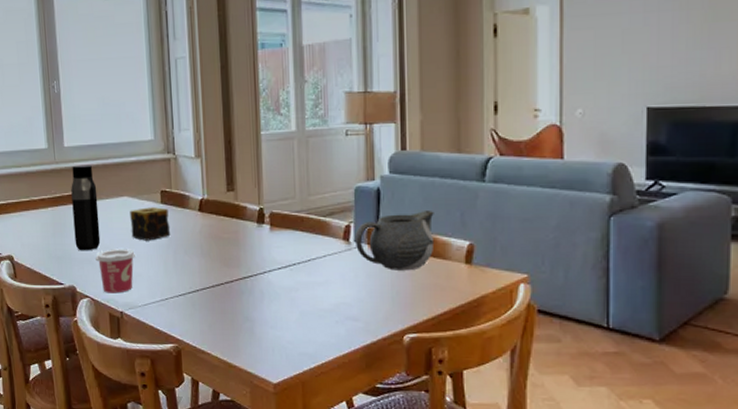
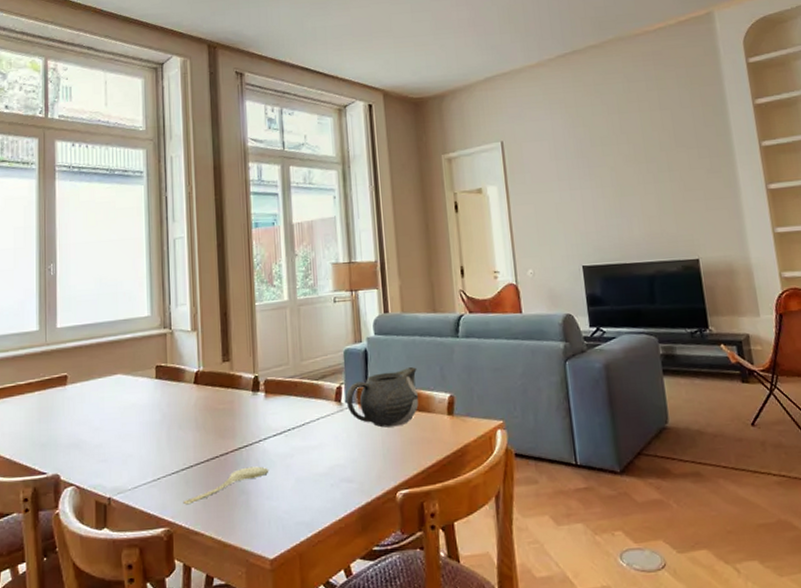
water bottle: present [71,165,101,251] -> none [61,344,90,435]
cup: present [96,249,135,293] -> none [84,428,127,479]
candle: present [130,207,171,241] -> none [123,382,165,419]
spoon: none [190,296,274,326] -> present [183,466,269,505]

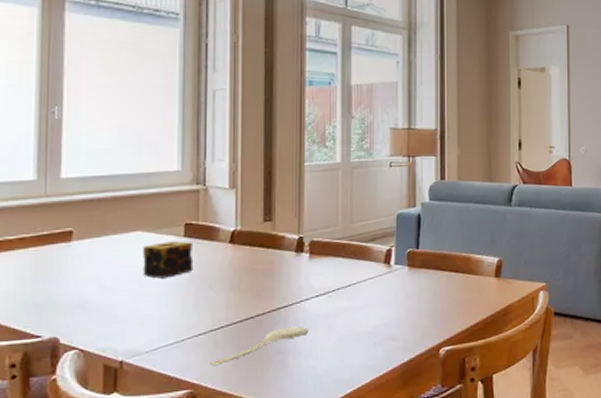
candle: none [123,382,165,419] -> present [143,241,194,279]
teapot: present [345,367,419,428] -> none [395,232,469,289]

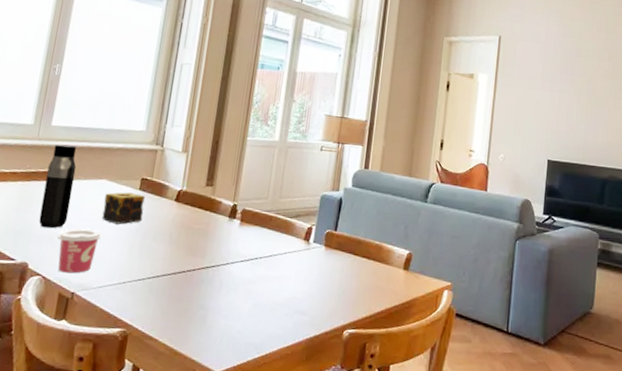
water bottle: none [64,198,101,296] -> present [39,144,77,229]
cup: none [91,288,146,342] -> present [57,228,101,274]
spoon: present [210,326,310,366] -> none [143,285,231,311]

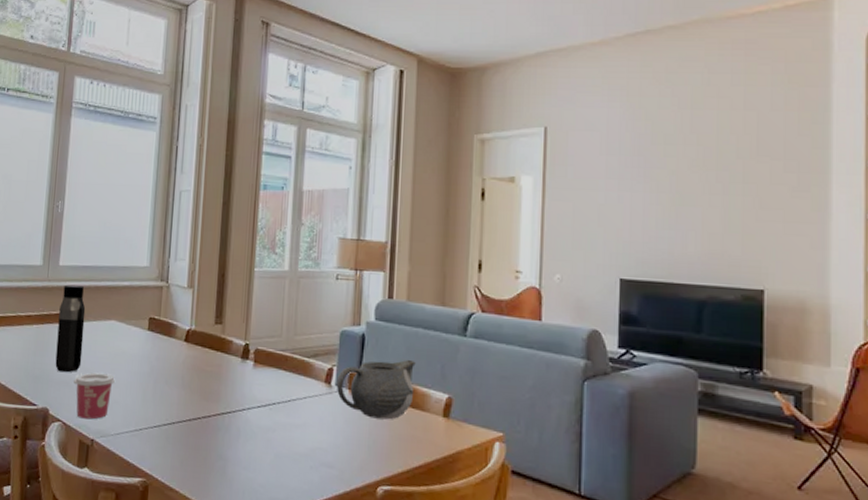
candle: present [101,192,145,225] -> none [113,333,154,368]
teapot: none [313,221,384,272] -> present [336,360,416,420]

